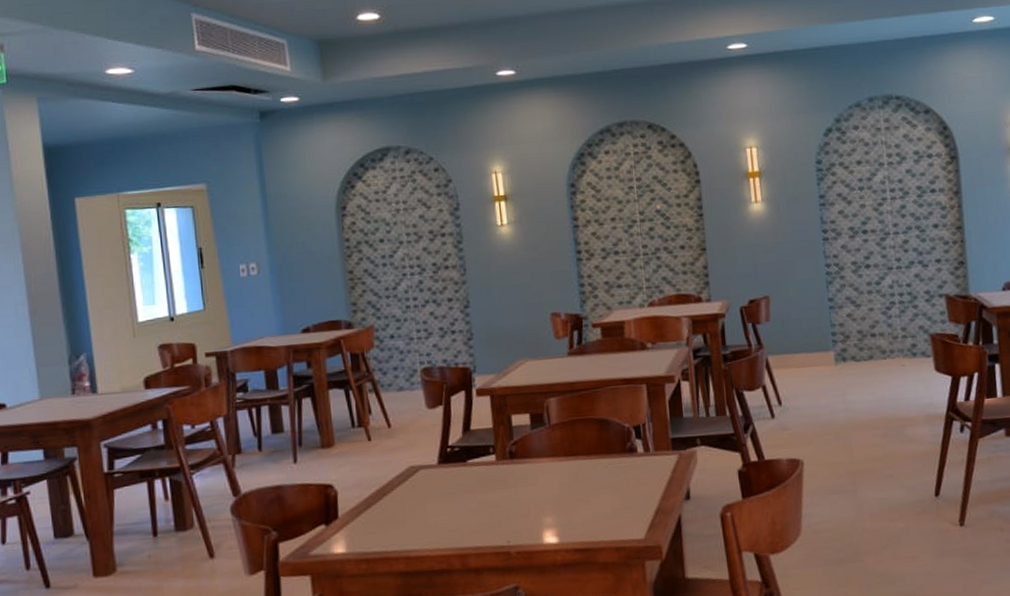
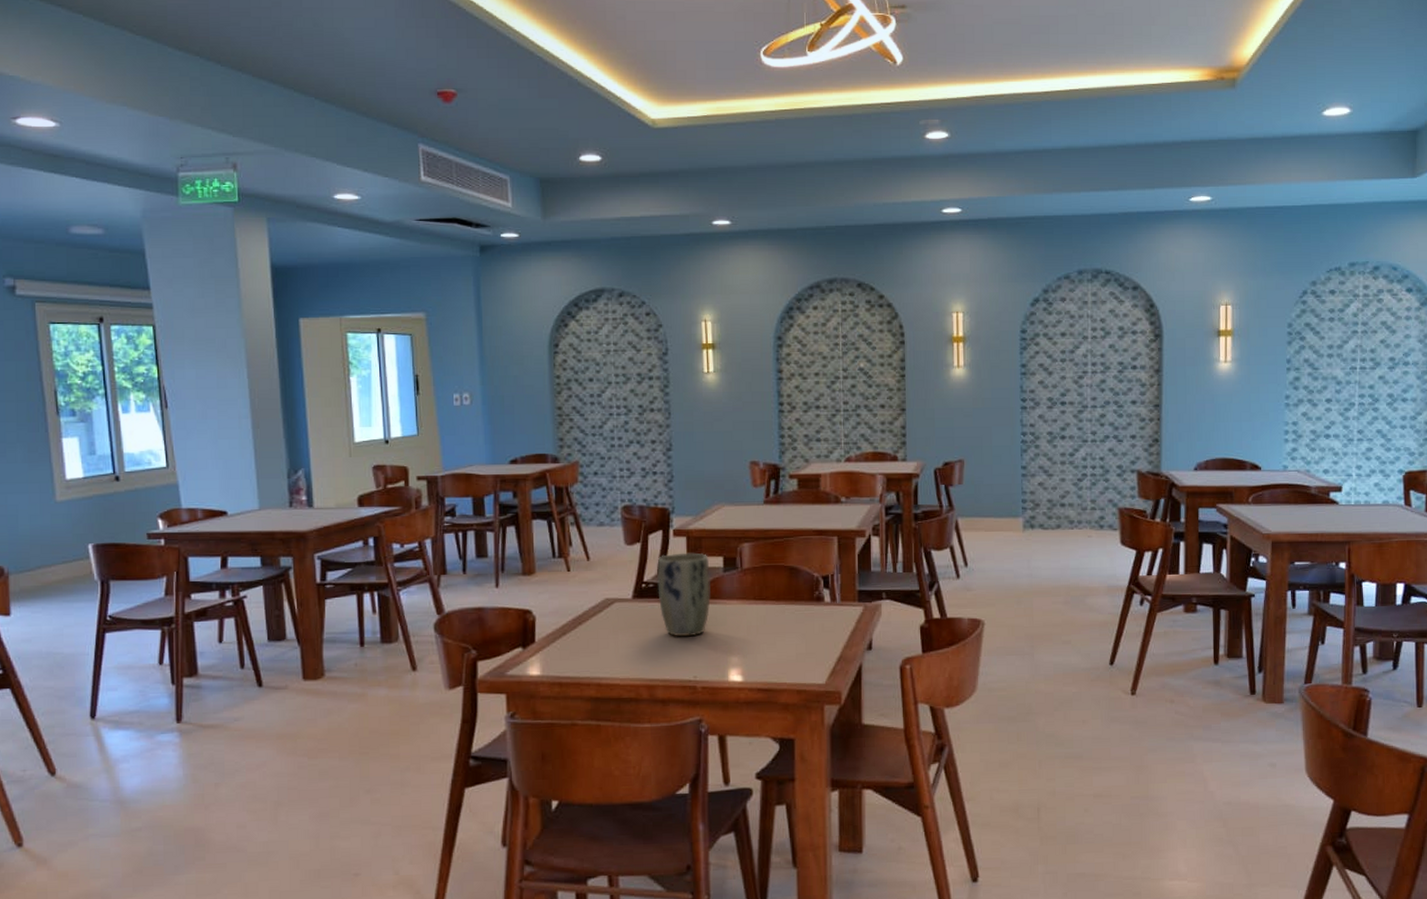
plant pot: none [461,411,520,502] -> present [657,552,711,637]

